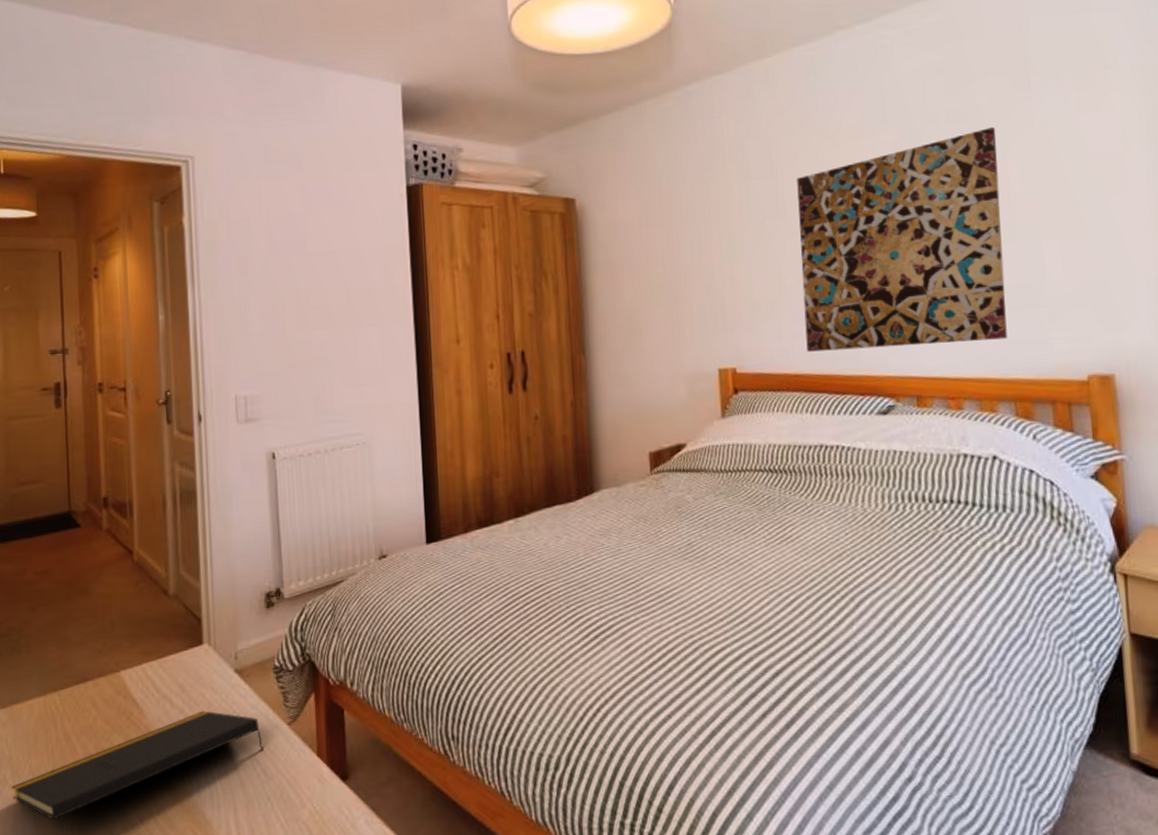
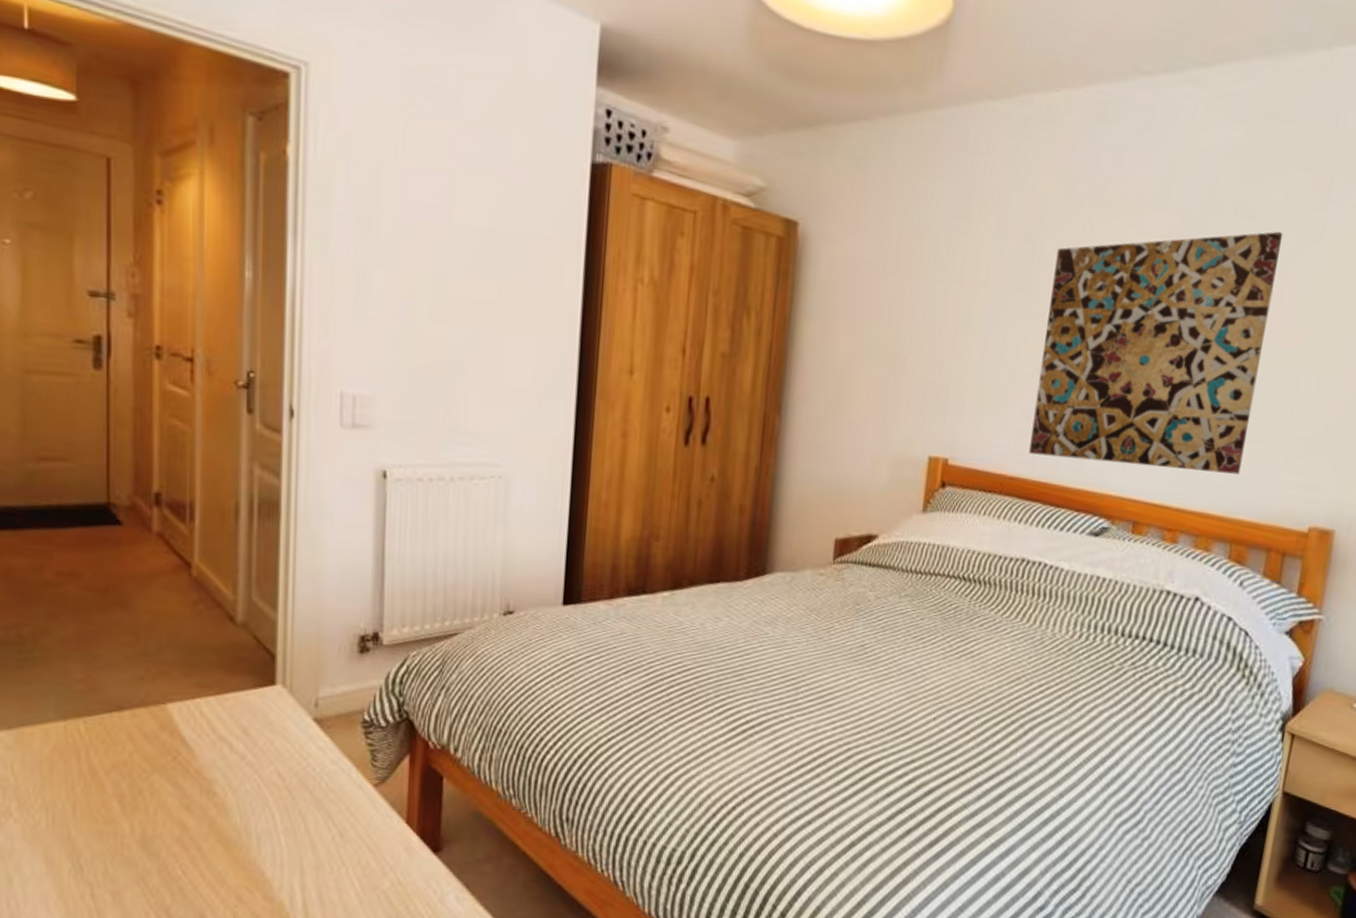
notepad: present [12,710,263,820] -> none [17,759,342,862]

